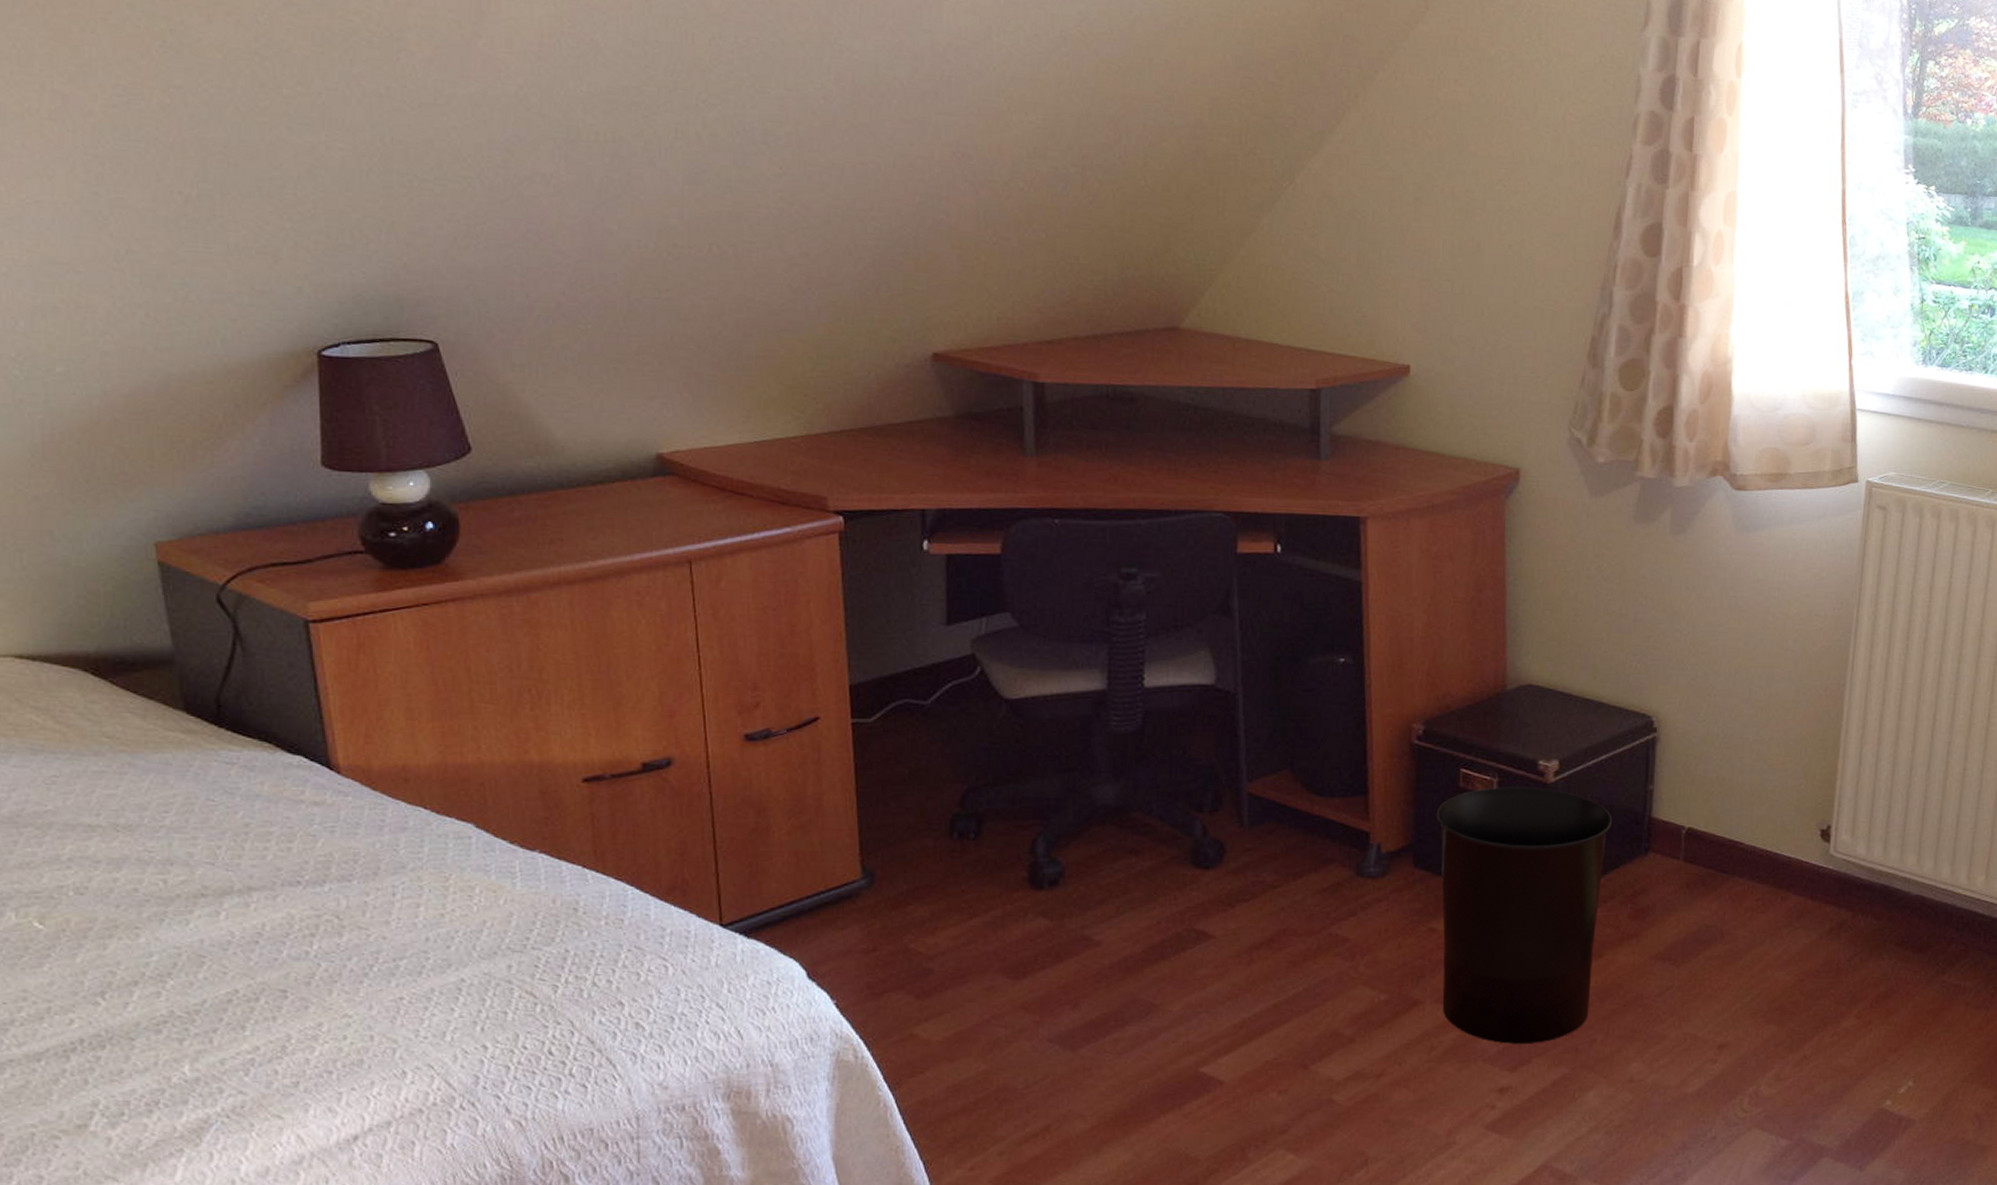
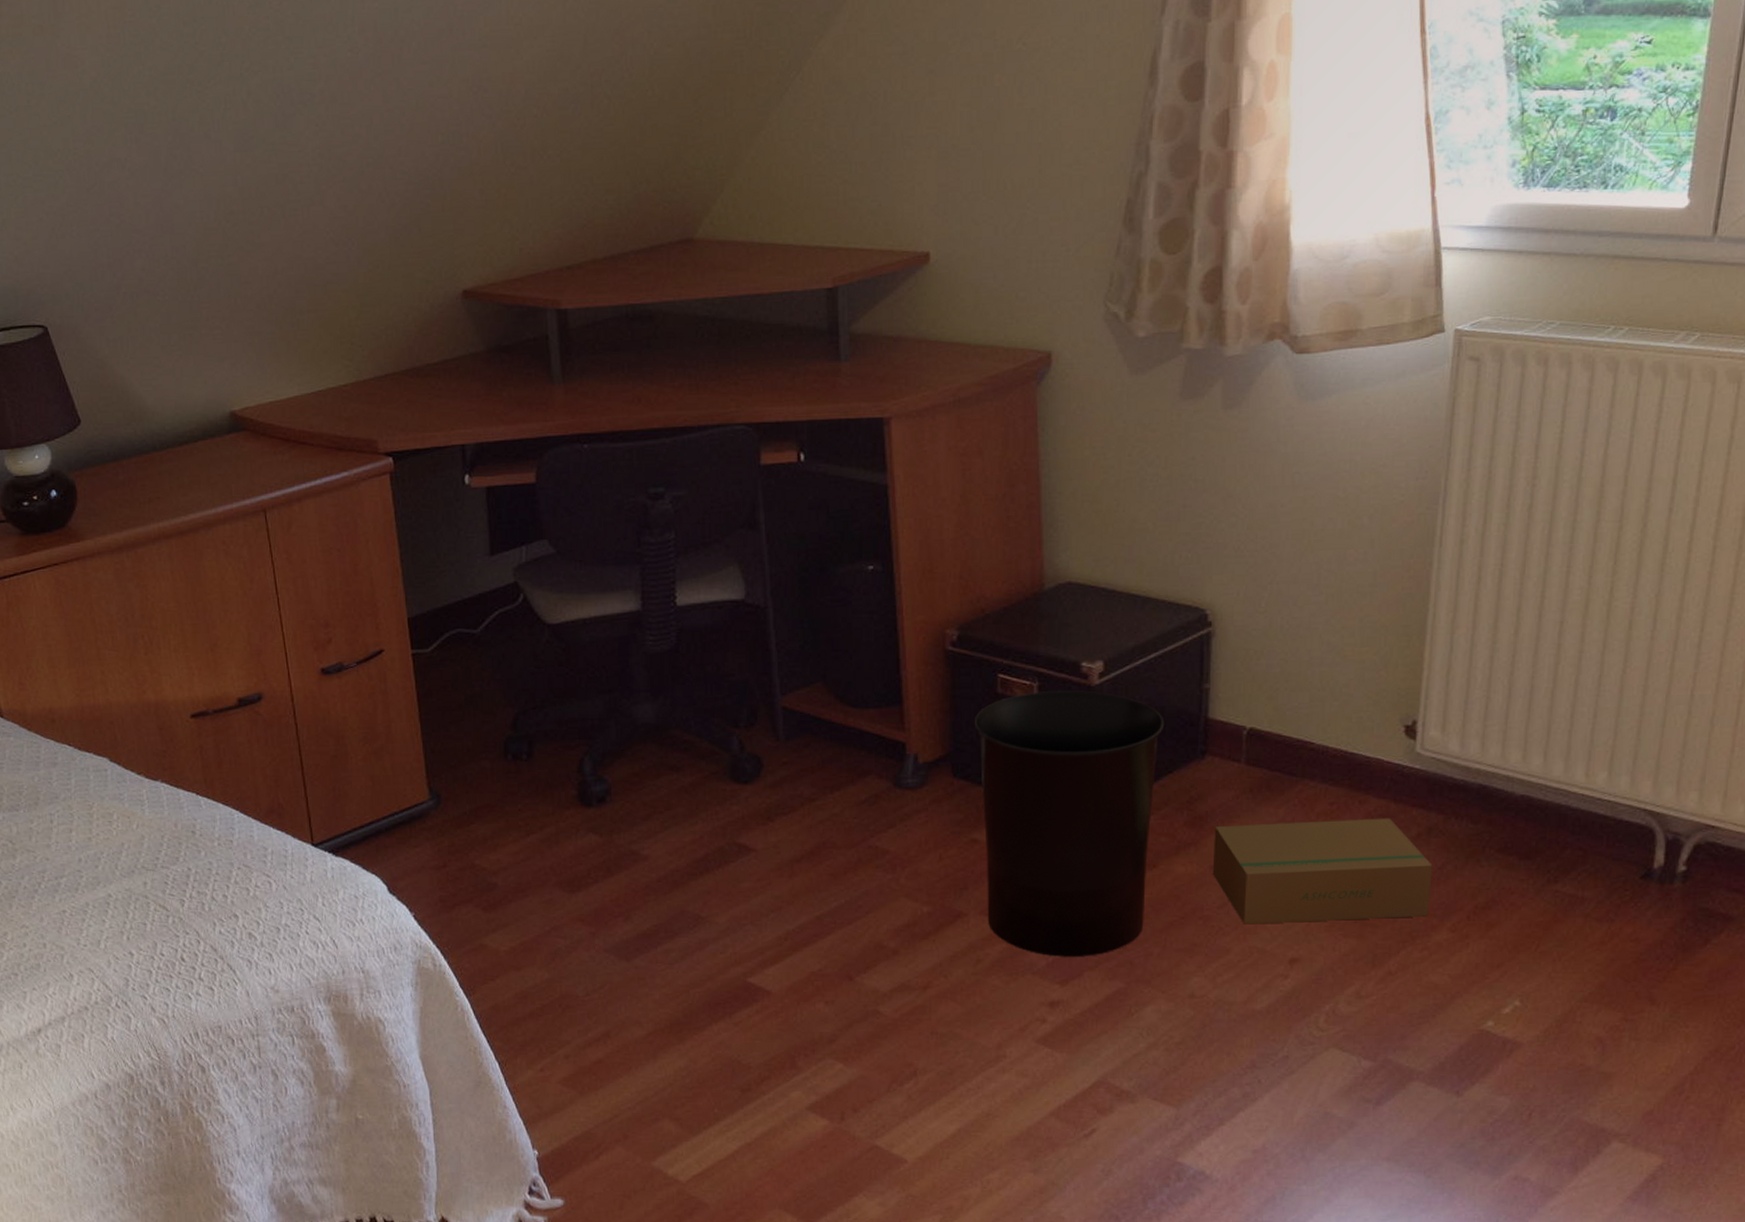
box: none [1652,914,1842,1012] -> present [1212,818,1433,925]

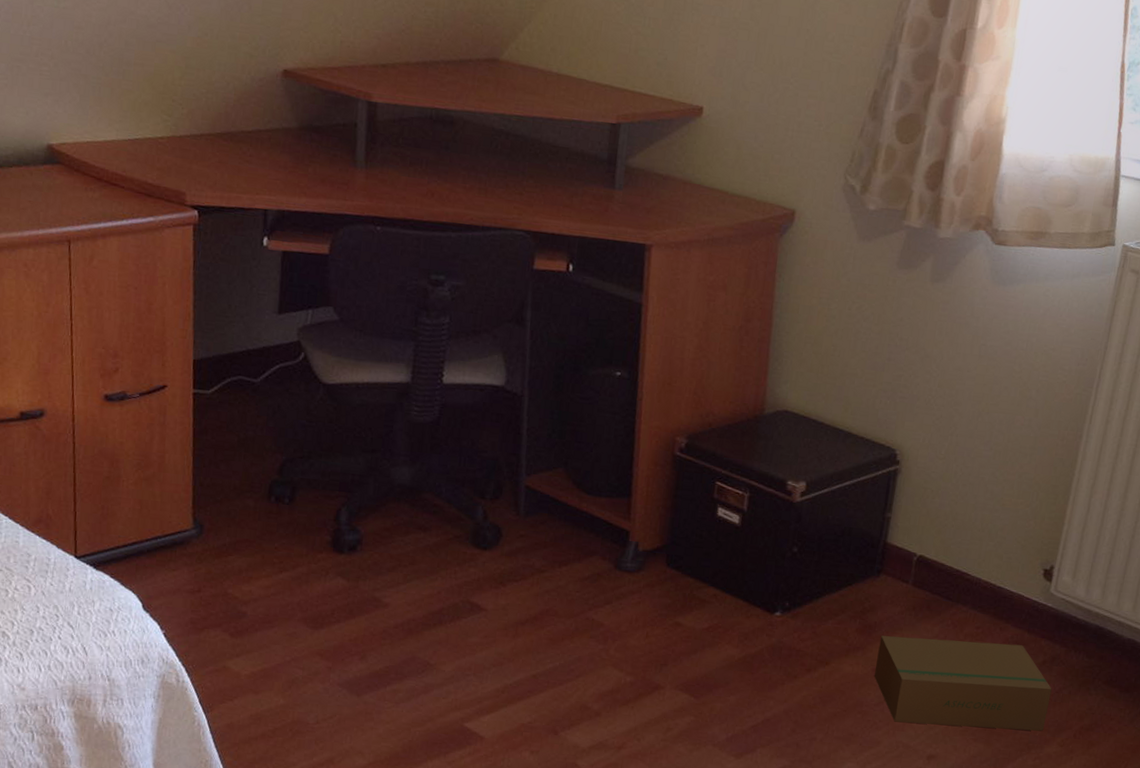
waste bin: present [974,690,1165,957] -> none [680,501,850,735]

